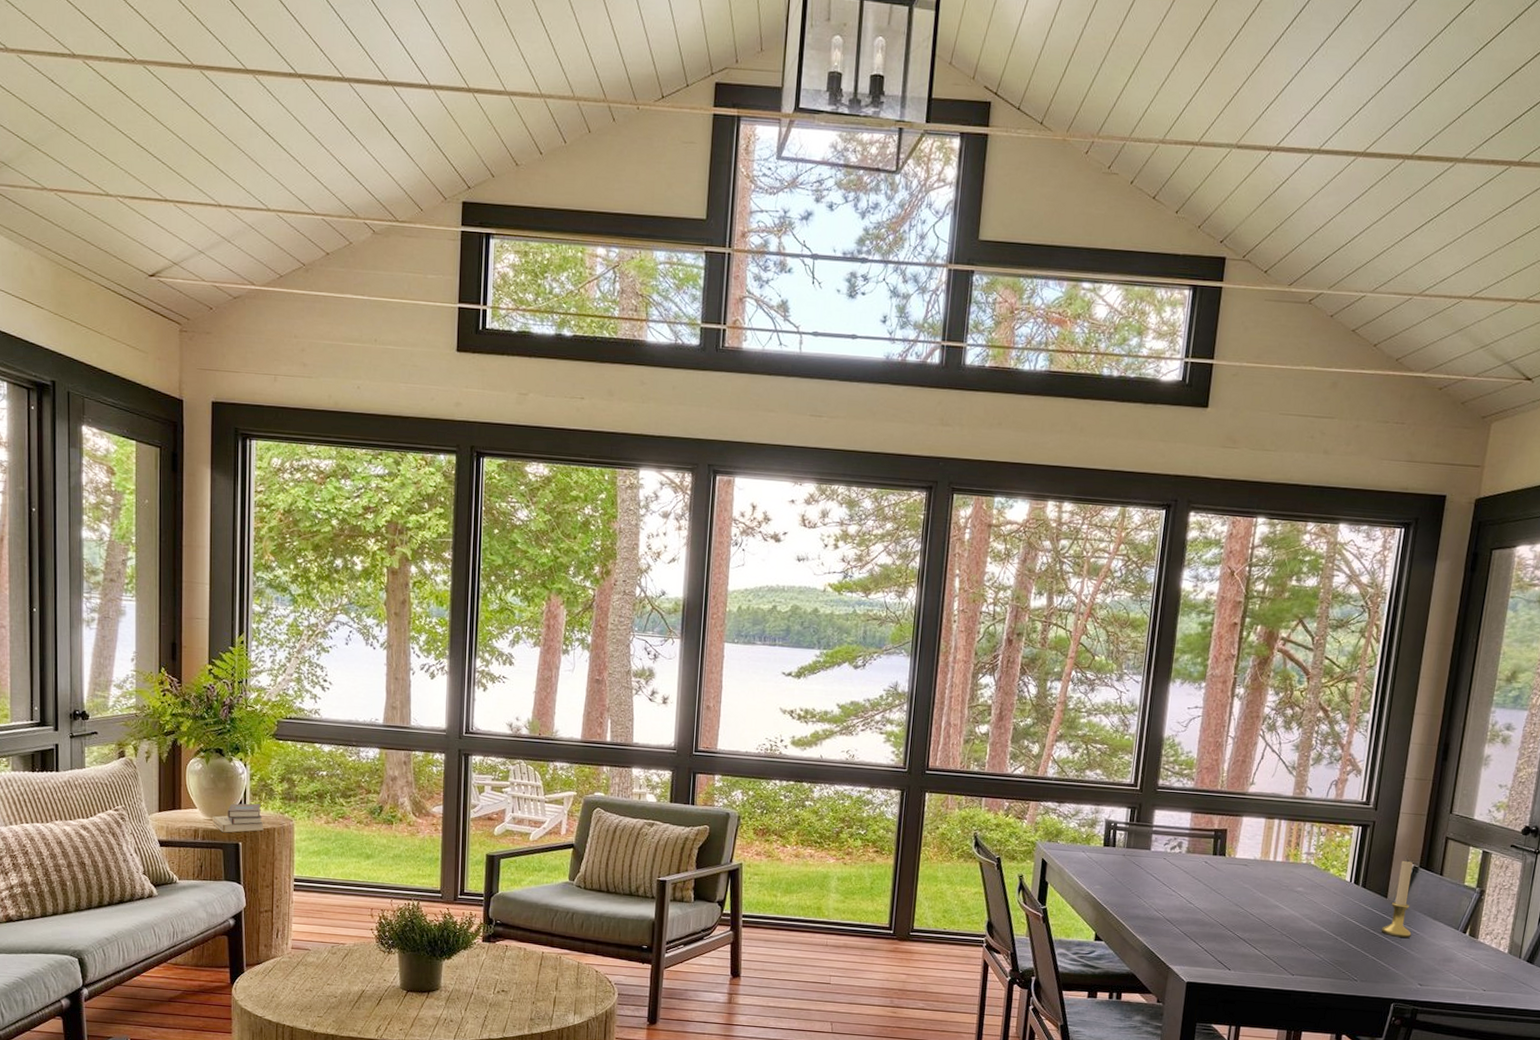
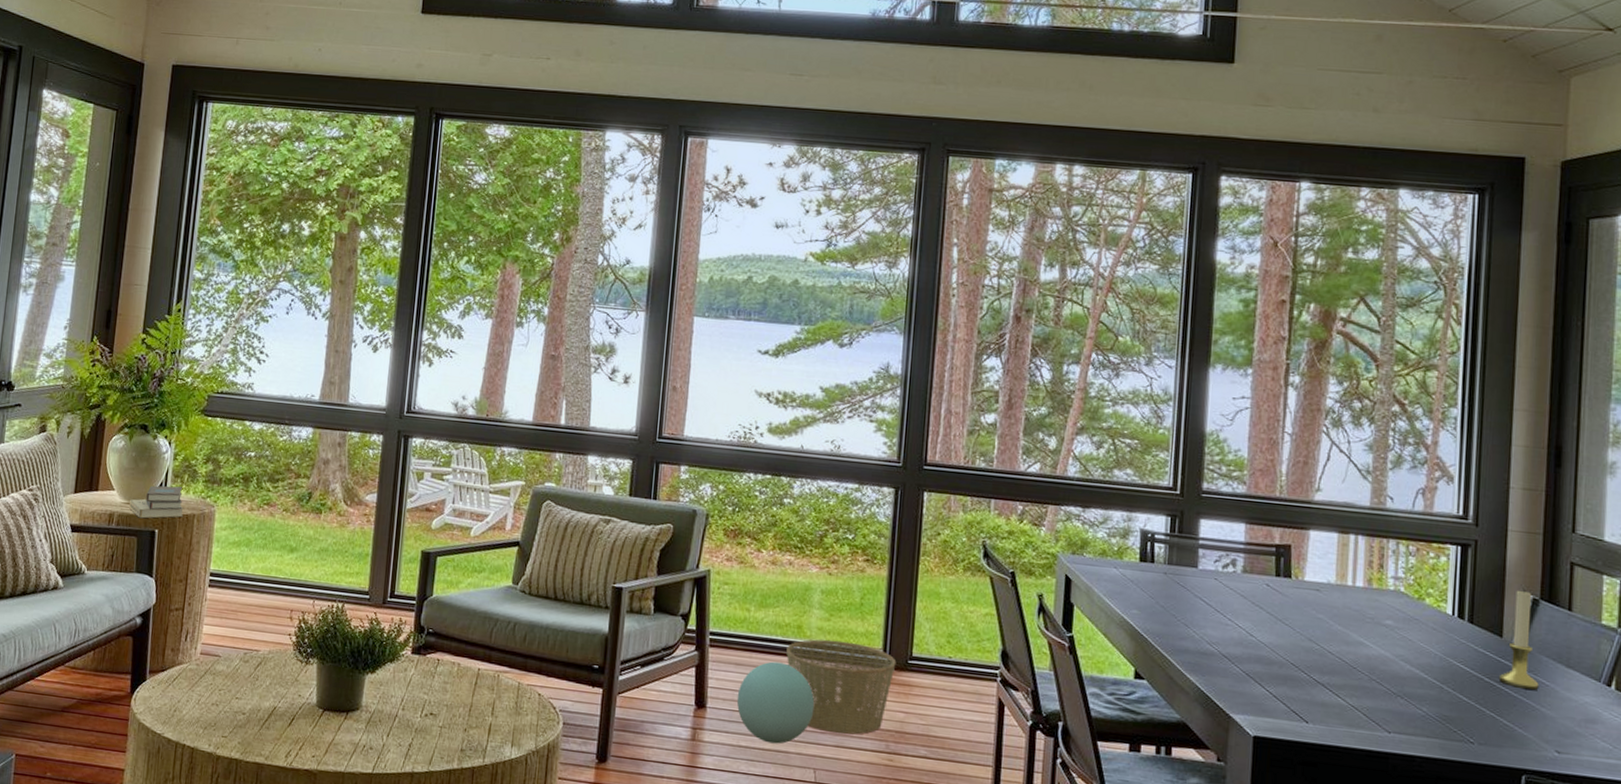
ball: none [766,937,832,1004] -> present [736,661,815,744]
basket: none [808,918,900,994] -> present [786,639,897,735]

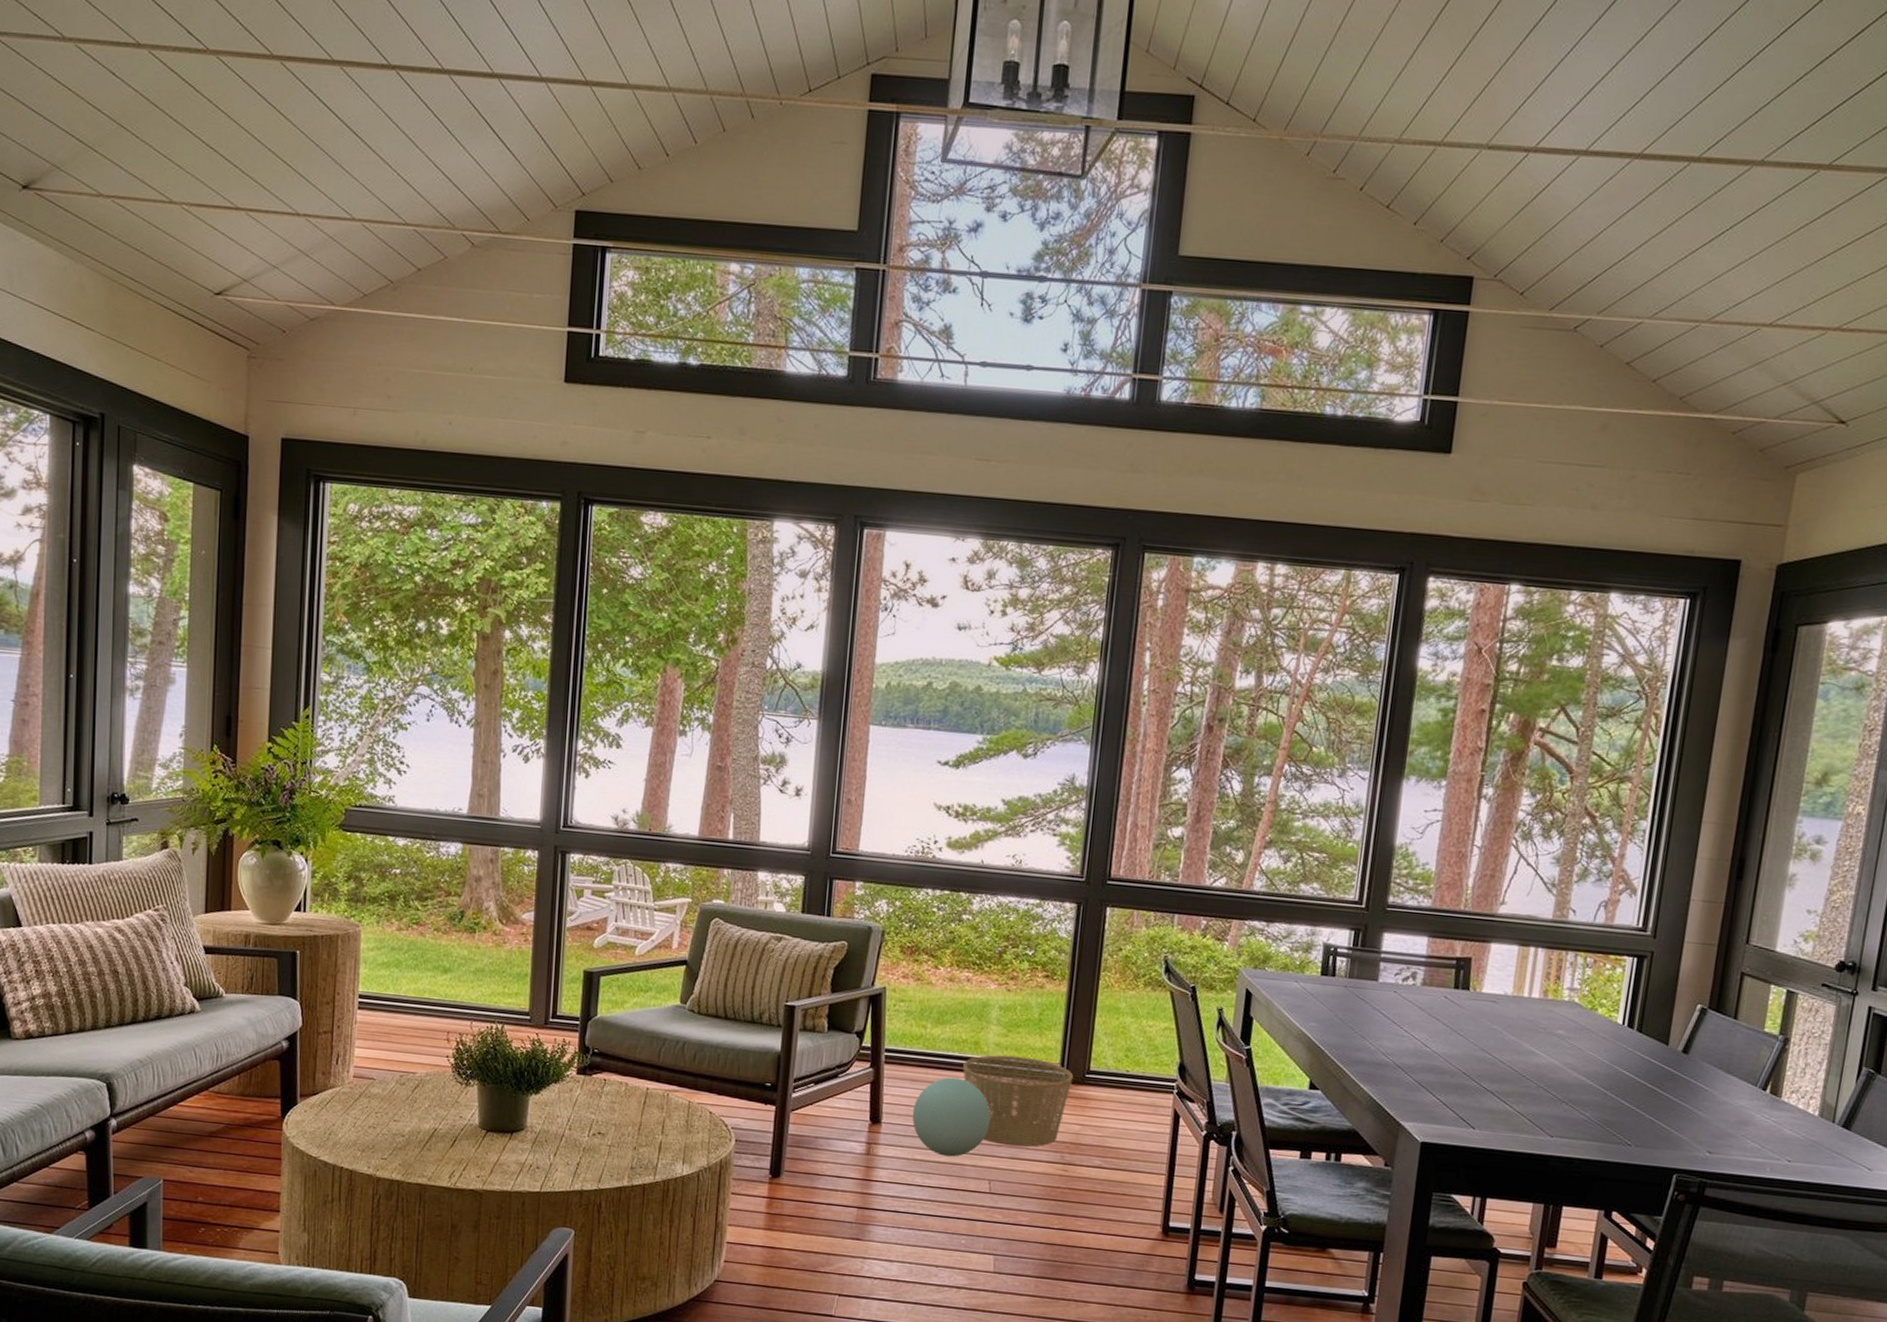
books: present [128,485,184,519] -> none [265,904,326,939]
candle holder: present [1498,589,1539,691] -> none [1660,999,1700,1095]

